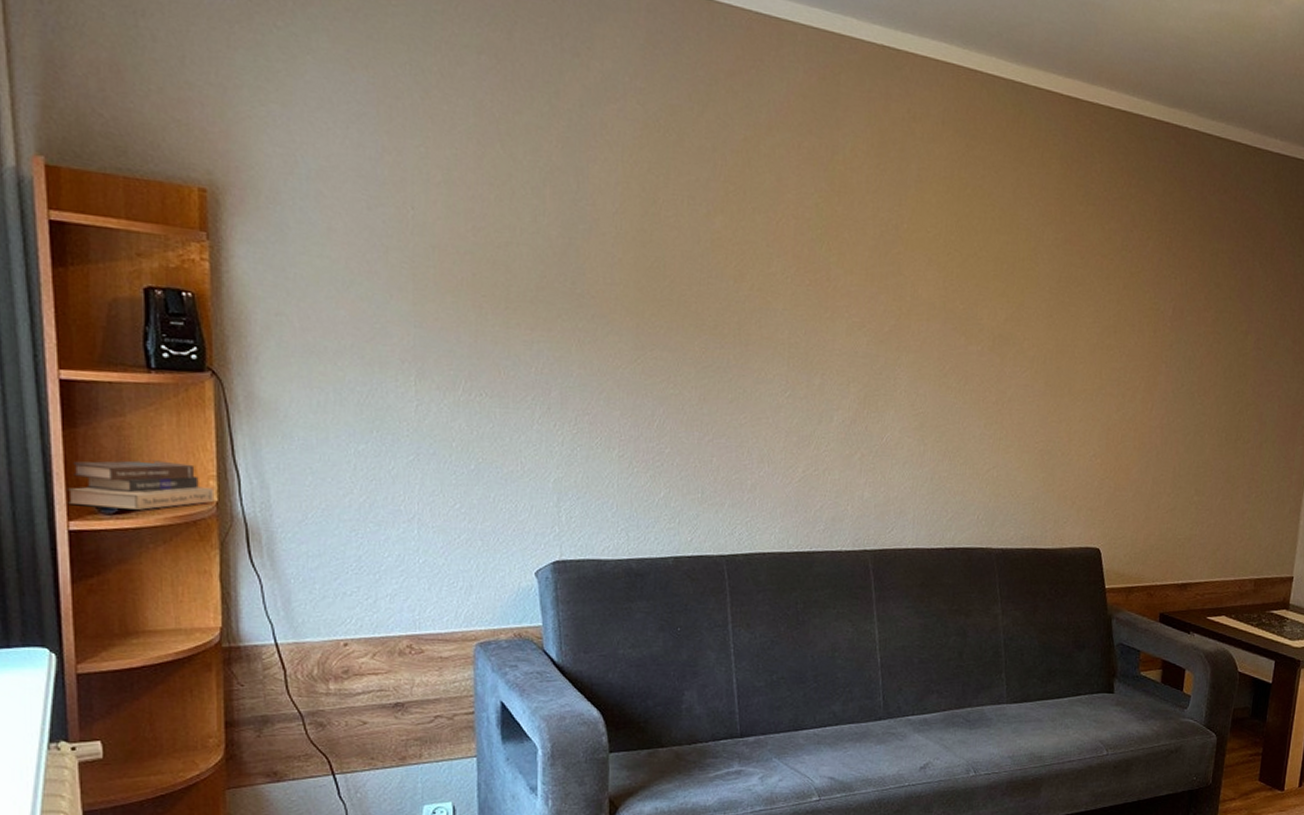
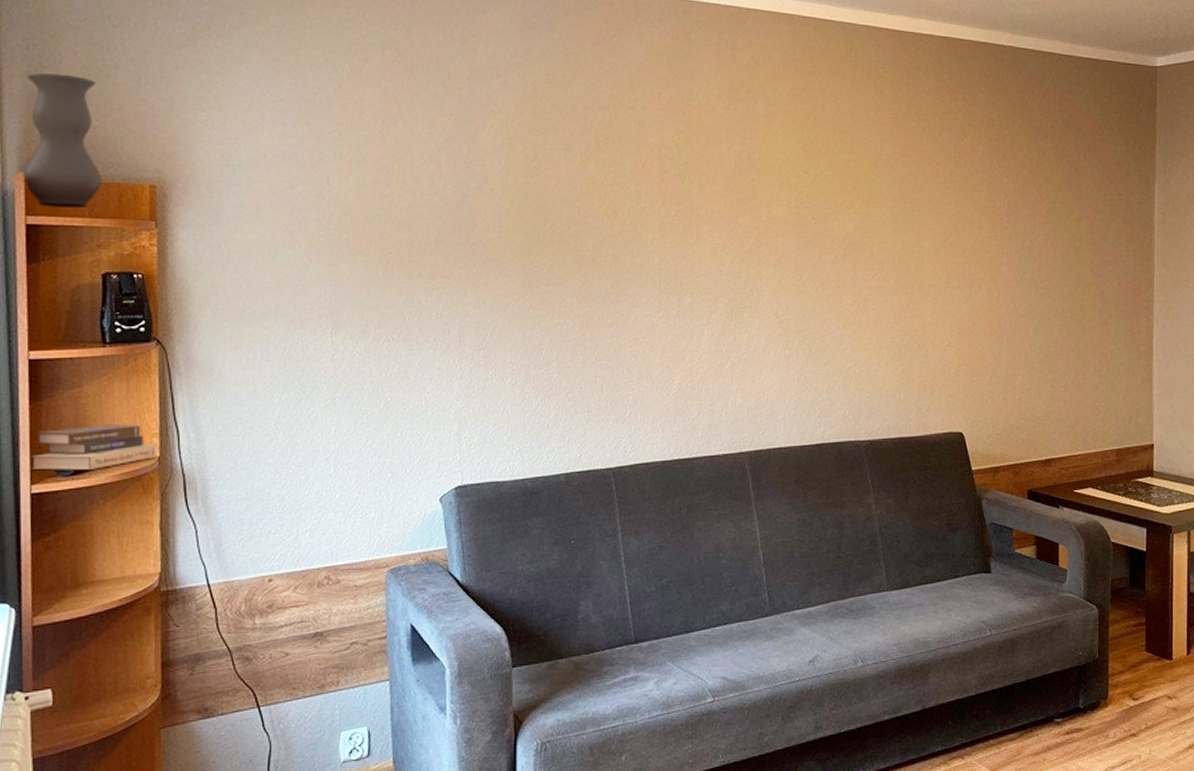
vase: none [40,34,141,208] -> present [21,73,103,209]

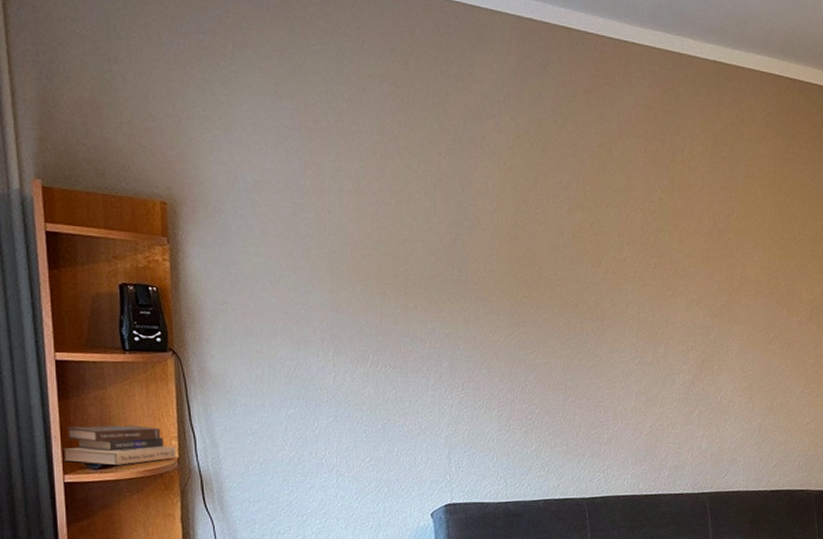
vase: present [21,73,103,209] -> none [38,80,116,220]

